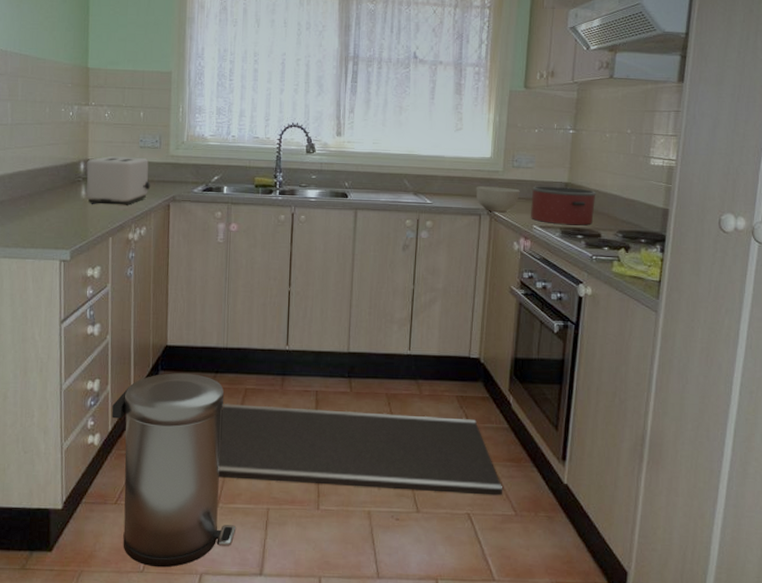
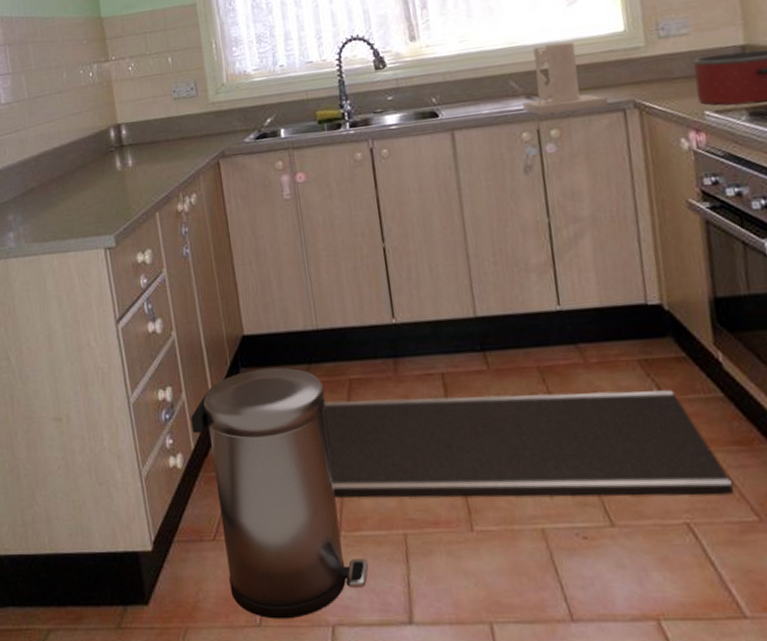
toaster: present [86,156,151,205] -> none [117,110,194,175]
paper towel roll: none [409,158,471,211] -> present [521,42,609,116]
bowl: present [476,186,520,213] -> none [611,66,677,103]

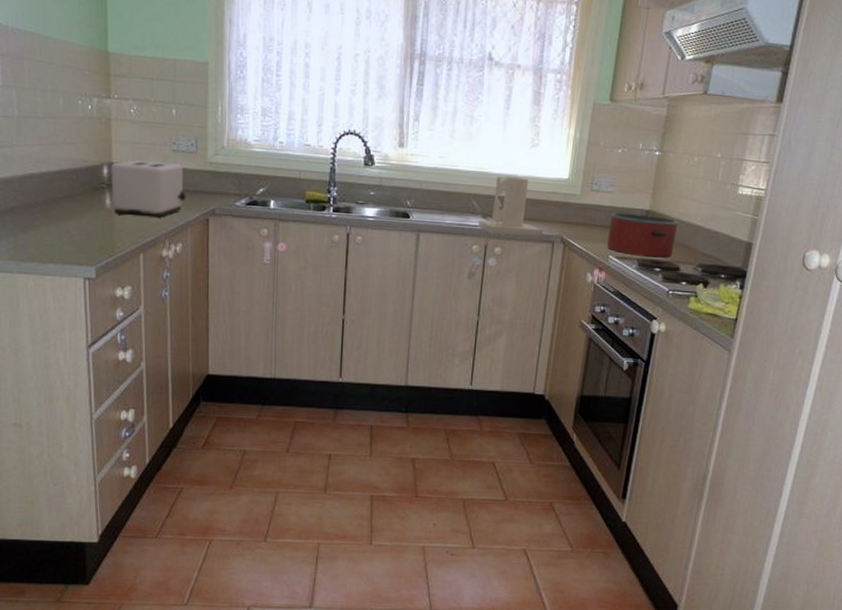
toaster: none [117,110,194,175] -> present [111,160,186,218]
pedal bin: present [191,367,369,619] -> none [149,404,286,601]
door mat: present [323,389,734,498] -> none [266,436,561,532]

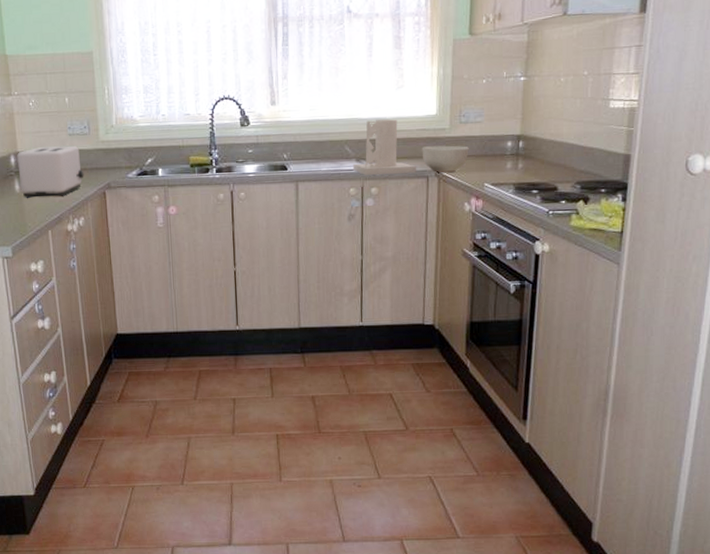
bowl: none [550,210,598,241] -> present [421,145,469,173]
cooking pot: present [607,212,679,258] -> none [481,139,551,181]

